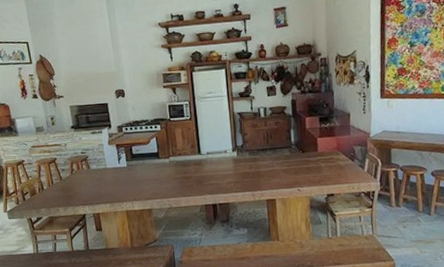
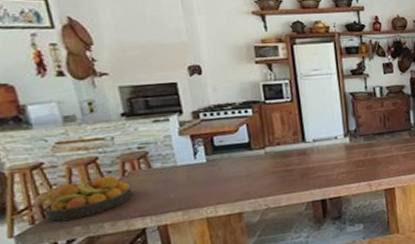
fruit bowl: none [24,172,77,203] -> present [44,175,133,221]

